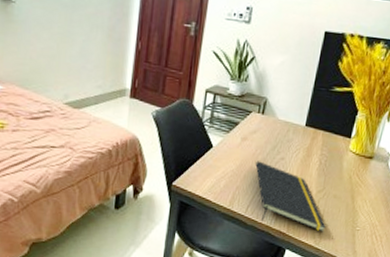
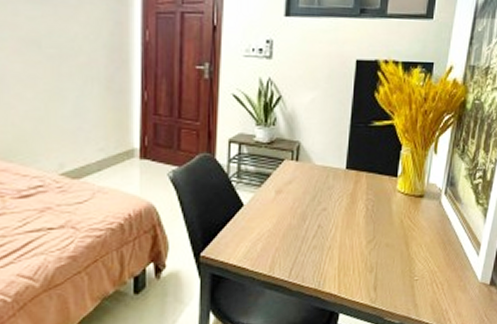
notepad: present [255,161,326,232] -> none [295,215,381,288]

